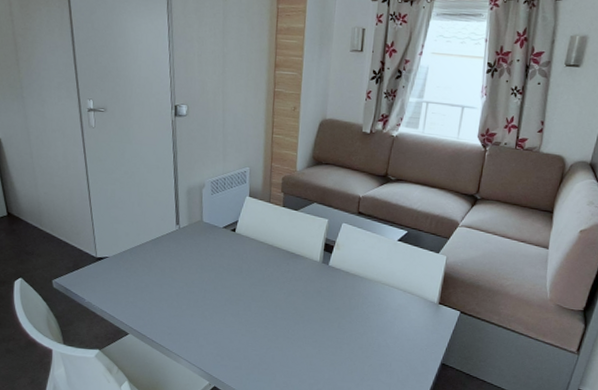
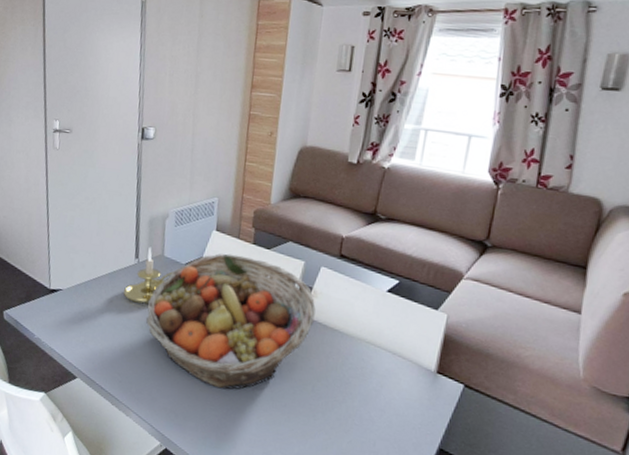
candle holder: none [166,215,212,265] -> present [123,248,173,304]
fruit basket: none [190,216,339,333] -> present [146,253,316,390]

